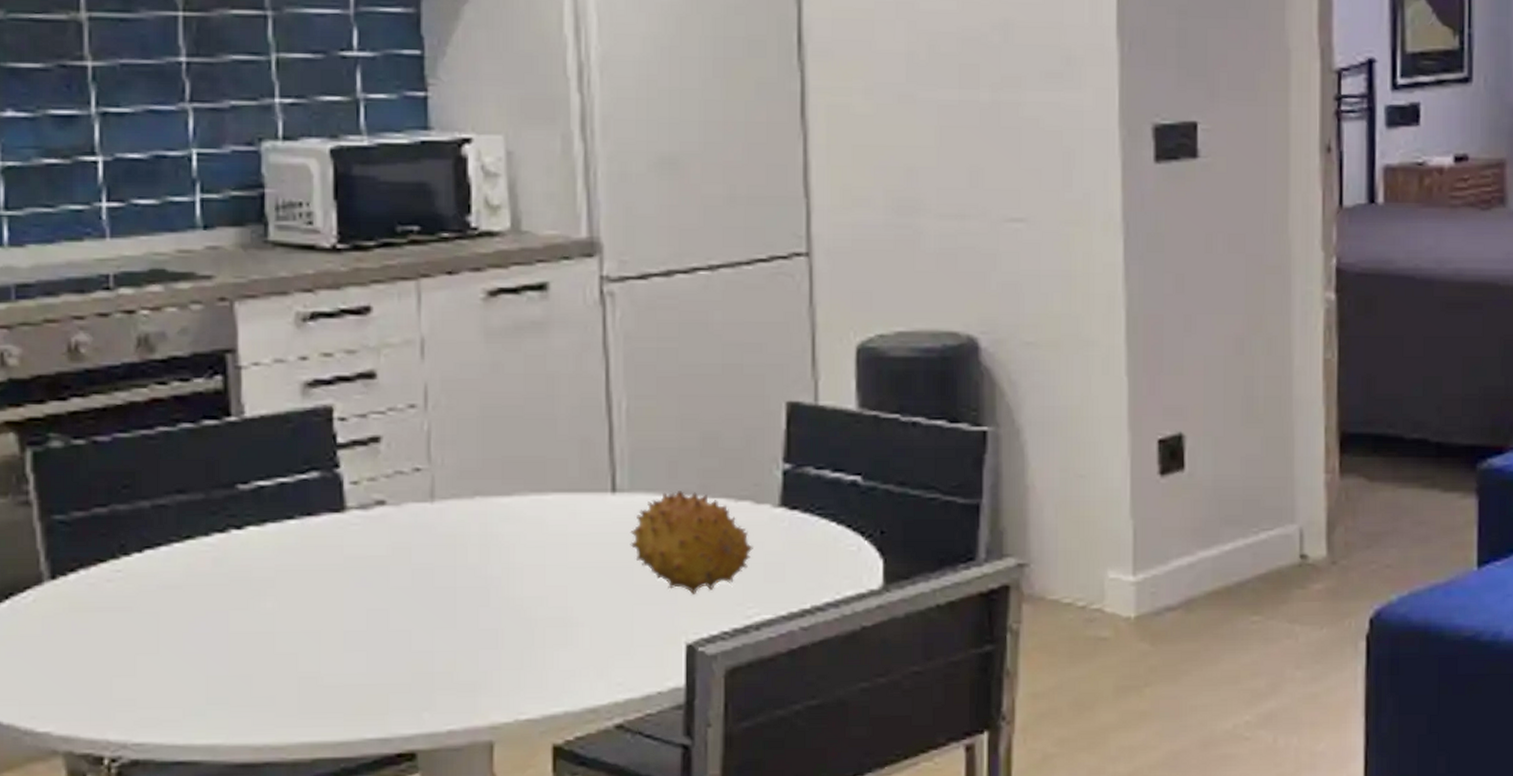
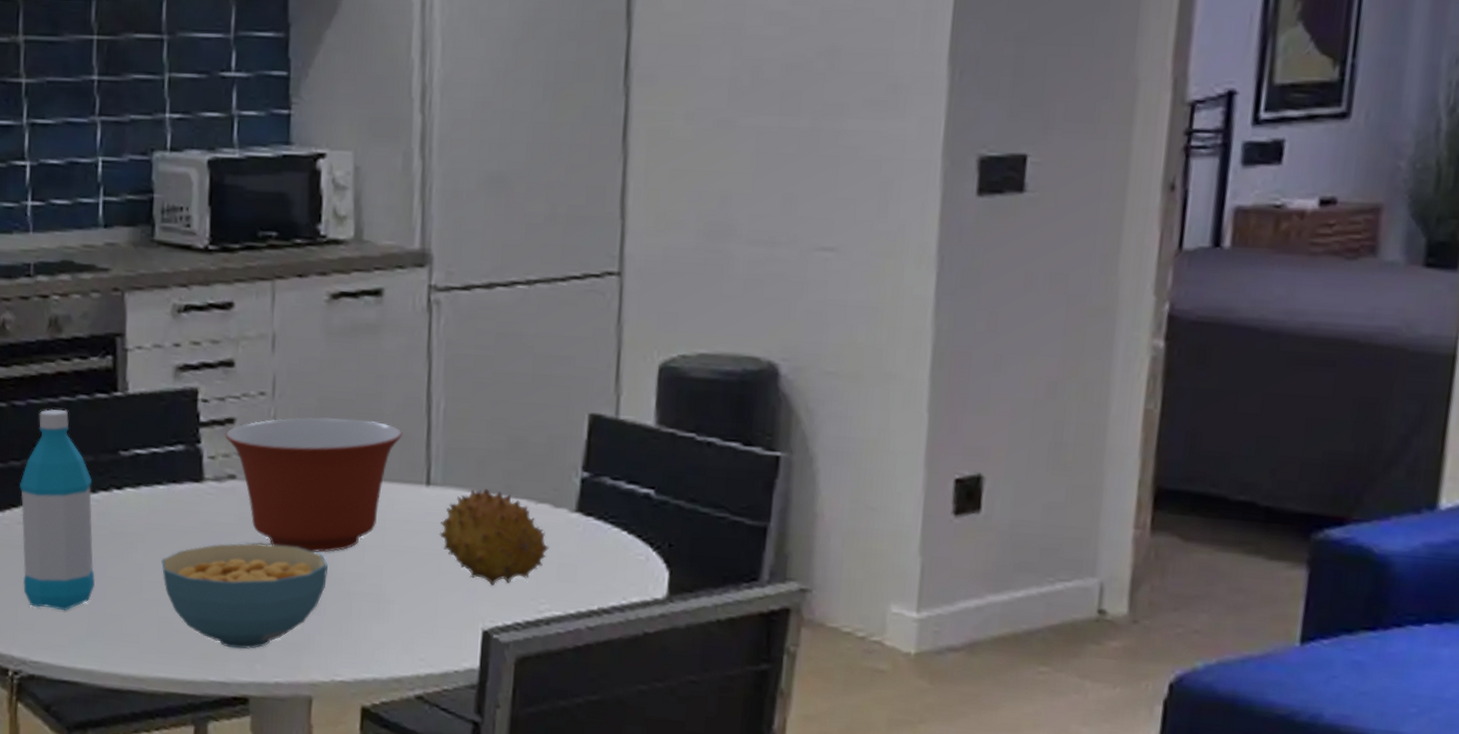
water bottle: none [108,442,214,679] -> present [20,409,96,611]
cereal bowl: none [296,574,503,698] -> present [160,542,328,649]
mixing bowl: none [369,426,581,580] -> present [225,417,402,553]

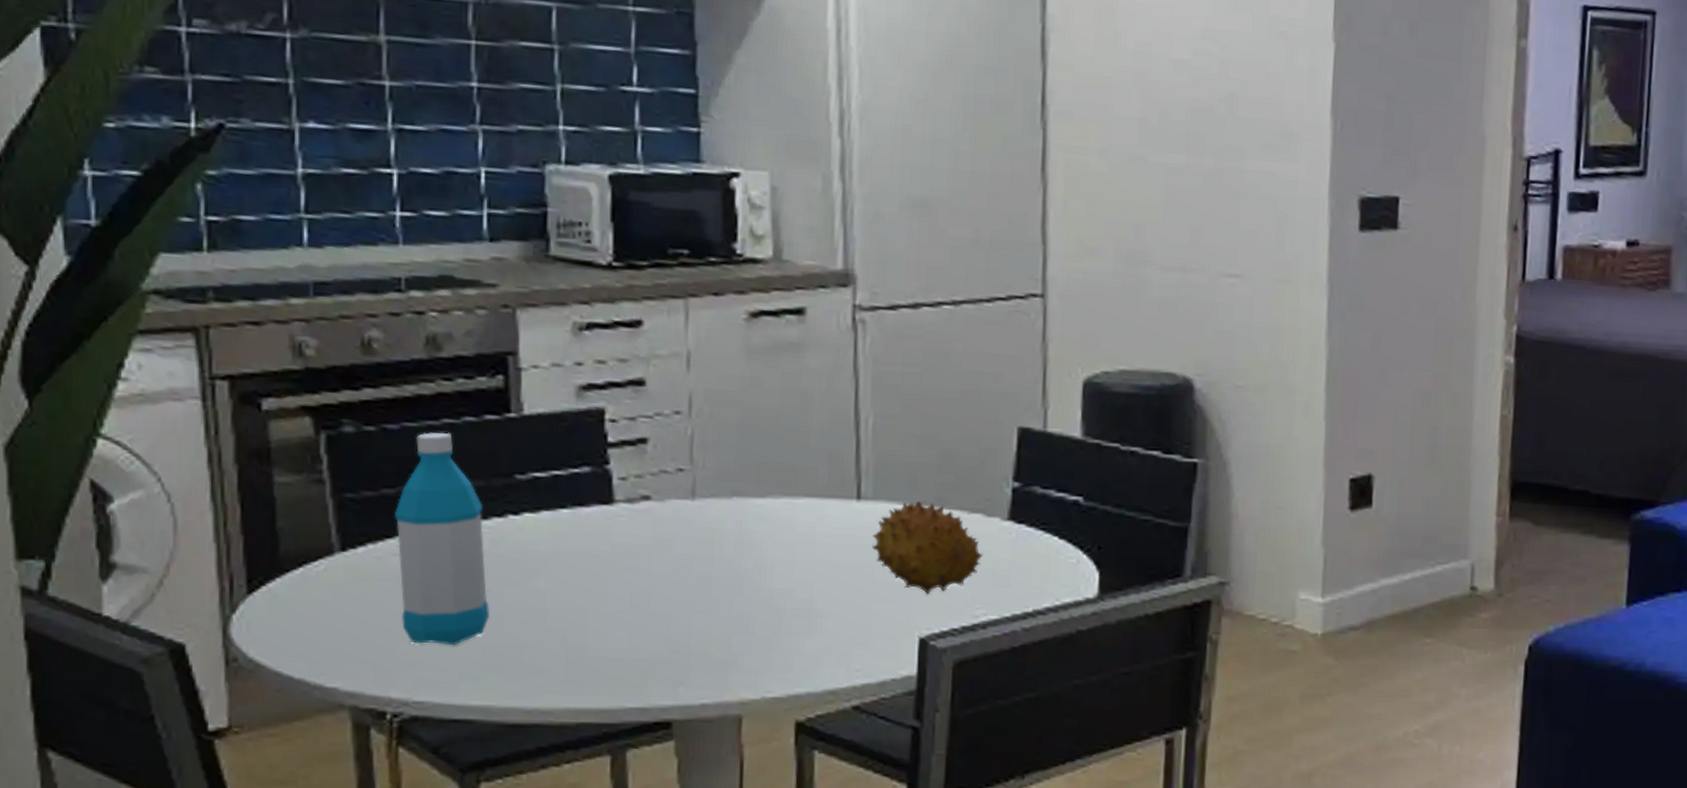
cereal bowl: present [160,542,328,649] -> none [566,564,755,673]
mixing bowl: present [225,417,402,553] -> none [637,435,830,571]

